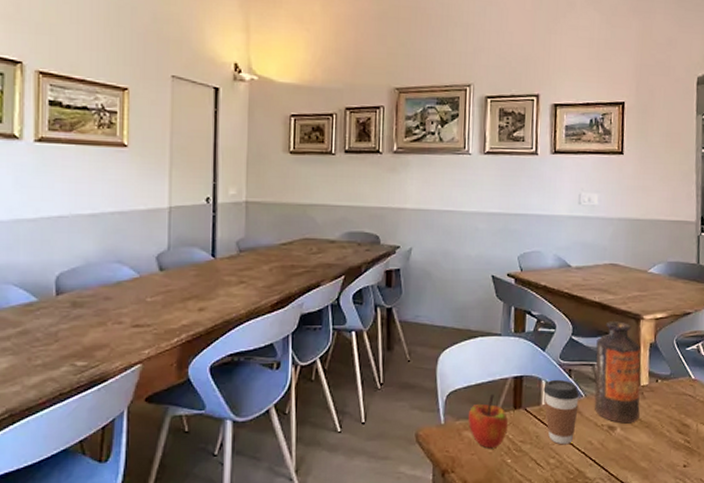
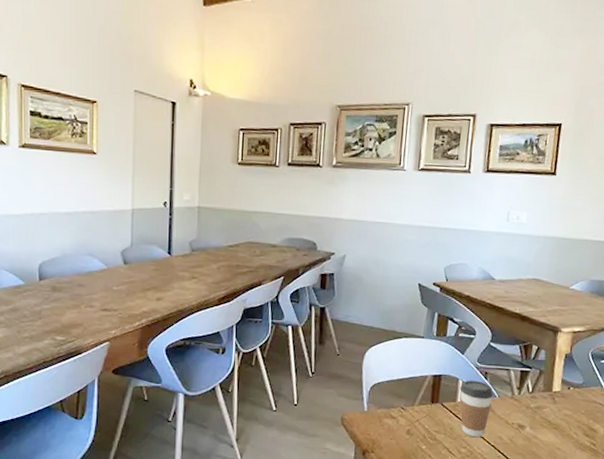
apple: present [467,394,509,449] -> none [388,388,426,436]
bottle: present [594,321,641,424] -> none [506,331,556,424]

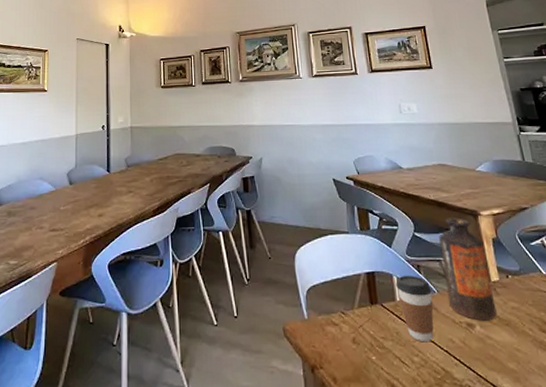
bottle: none [506,331,556,424] -> present [439,218,497,321]

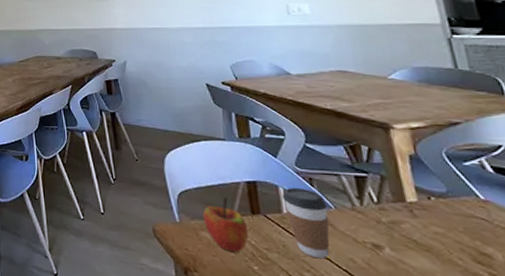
apple: none [328,289,368,345] -> present [202,197,249,253]
bottle: present [439,218,497,321] -> none [337,130,414,244]

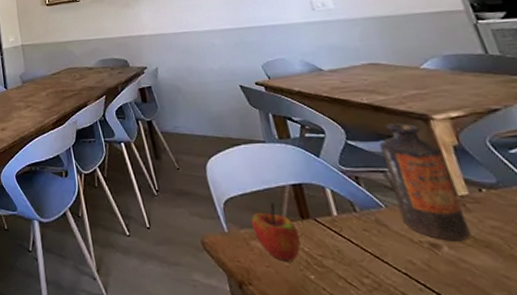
coffee cup: present [282,187,330,259] -> none [329,187,386,263]
bottle: none [337,130,414,244] -> present [379,123,471,241]

